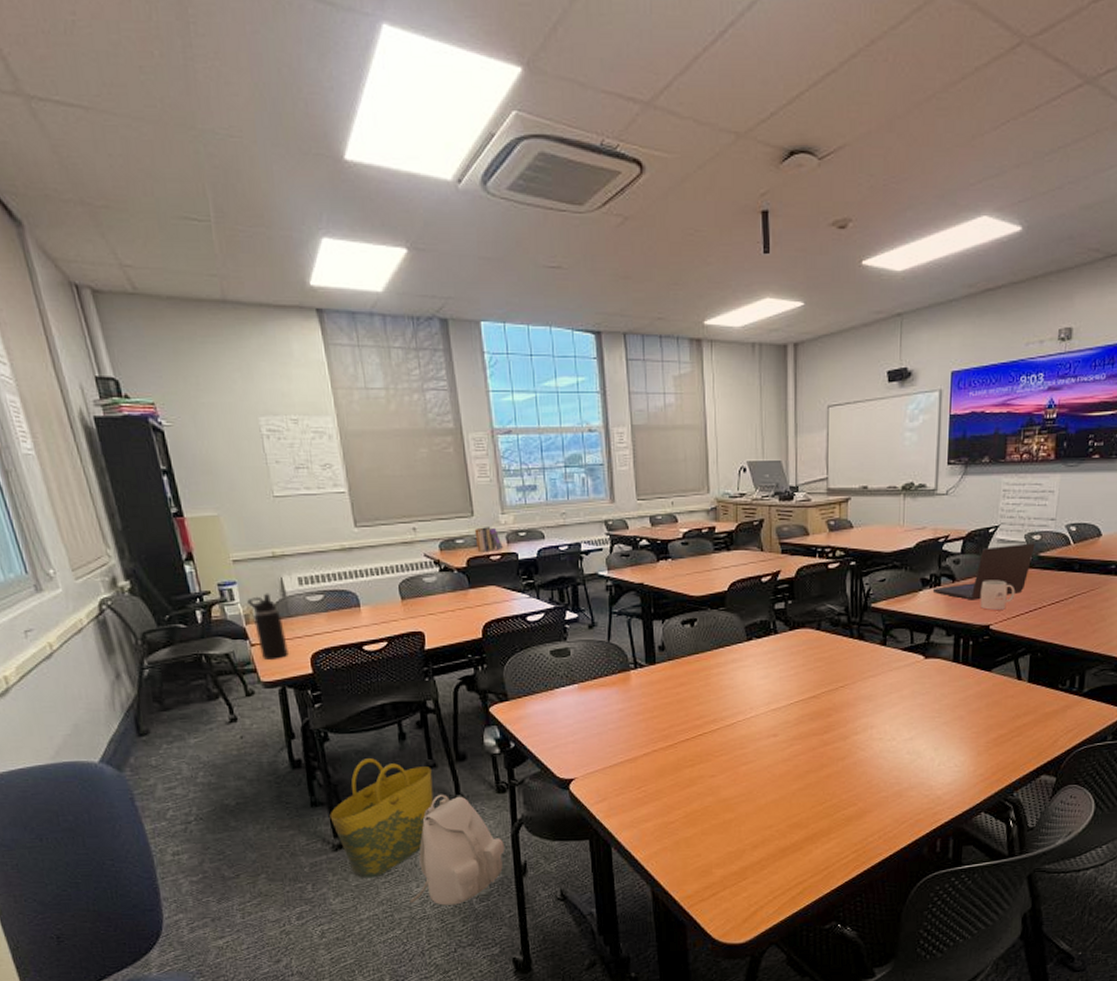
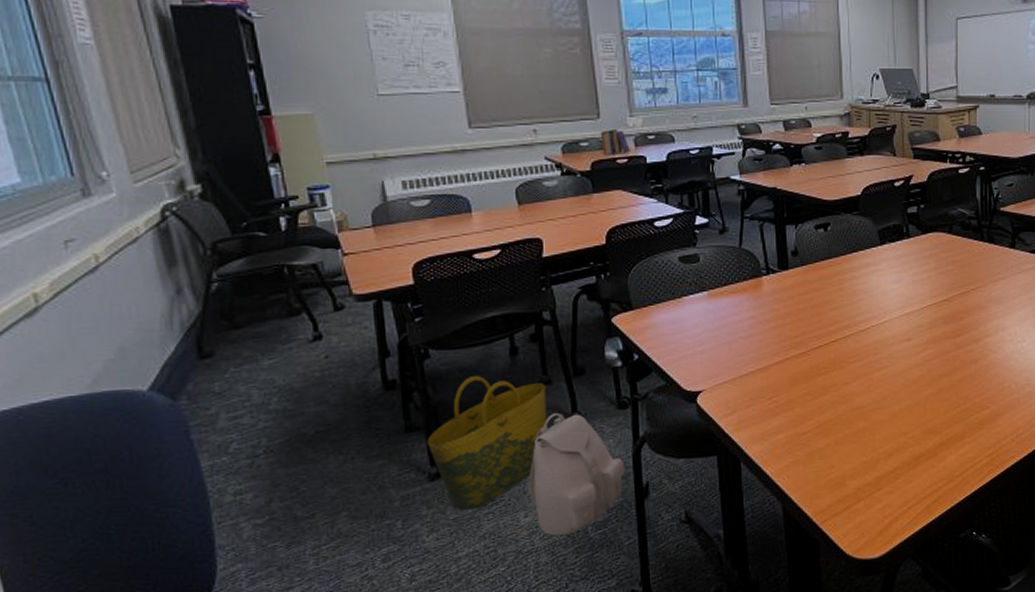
water bottle: present [247,593,288,660] -> none [341,197,387,270]

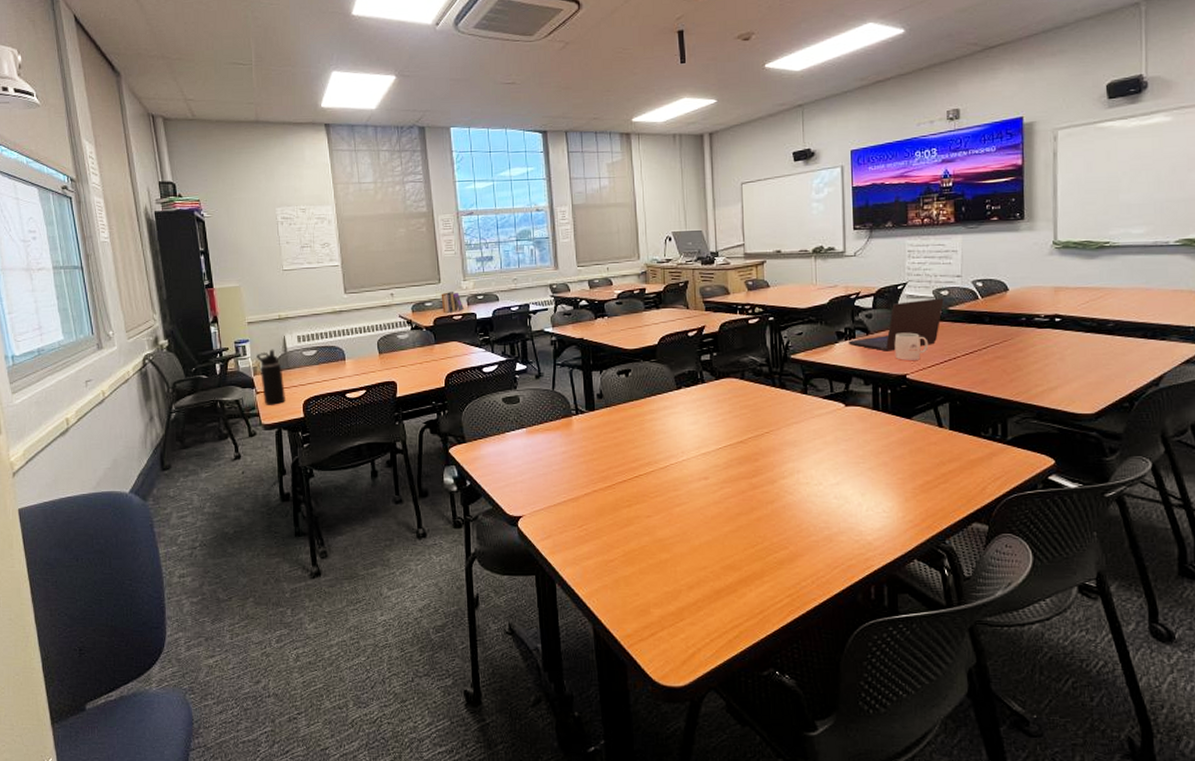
water bottle: none [341,197,387,270] -> present [256,349,285,405]
tote bag: present [427,376,547,510] -> none [310,493,399,605]
backpack: present [516,412,625,537] -> none [374,527,459,635]

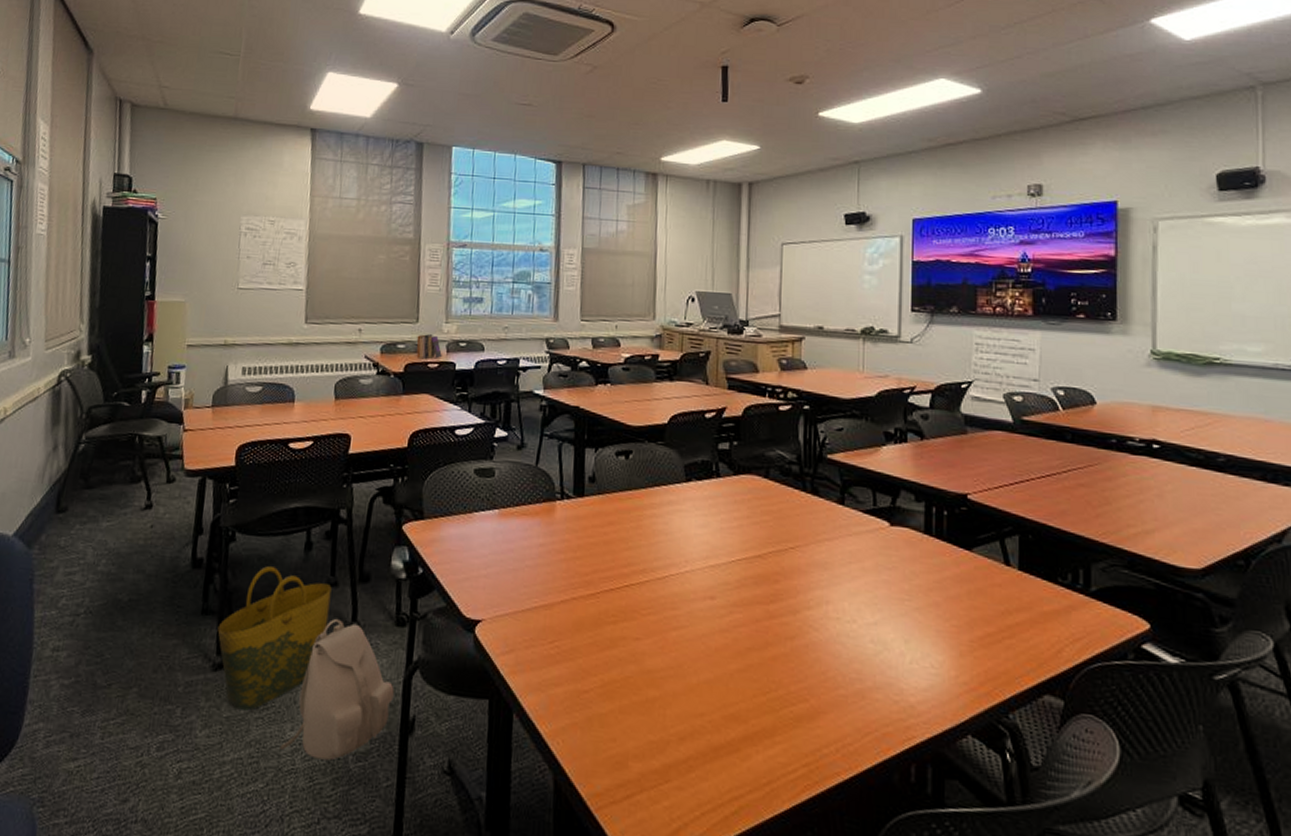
water bottle: present [256,349,285,405] -> none [191,379,219,447]
tote bag: none [310,493,399,605] -> present [217,566,332,711]
backpack: none [374,527,459,635] -> present [279,618,394,761]
laptop: present [848,298,944,352] -> none [897,403,1017,463]
mug: present [894,332,929,362] -> none [954,441,996,479]

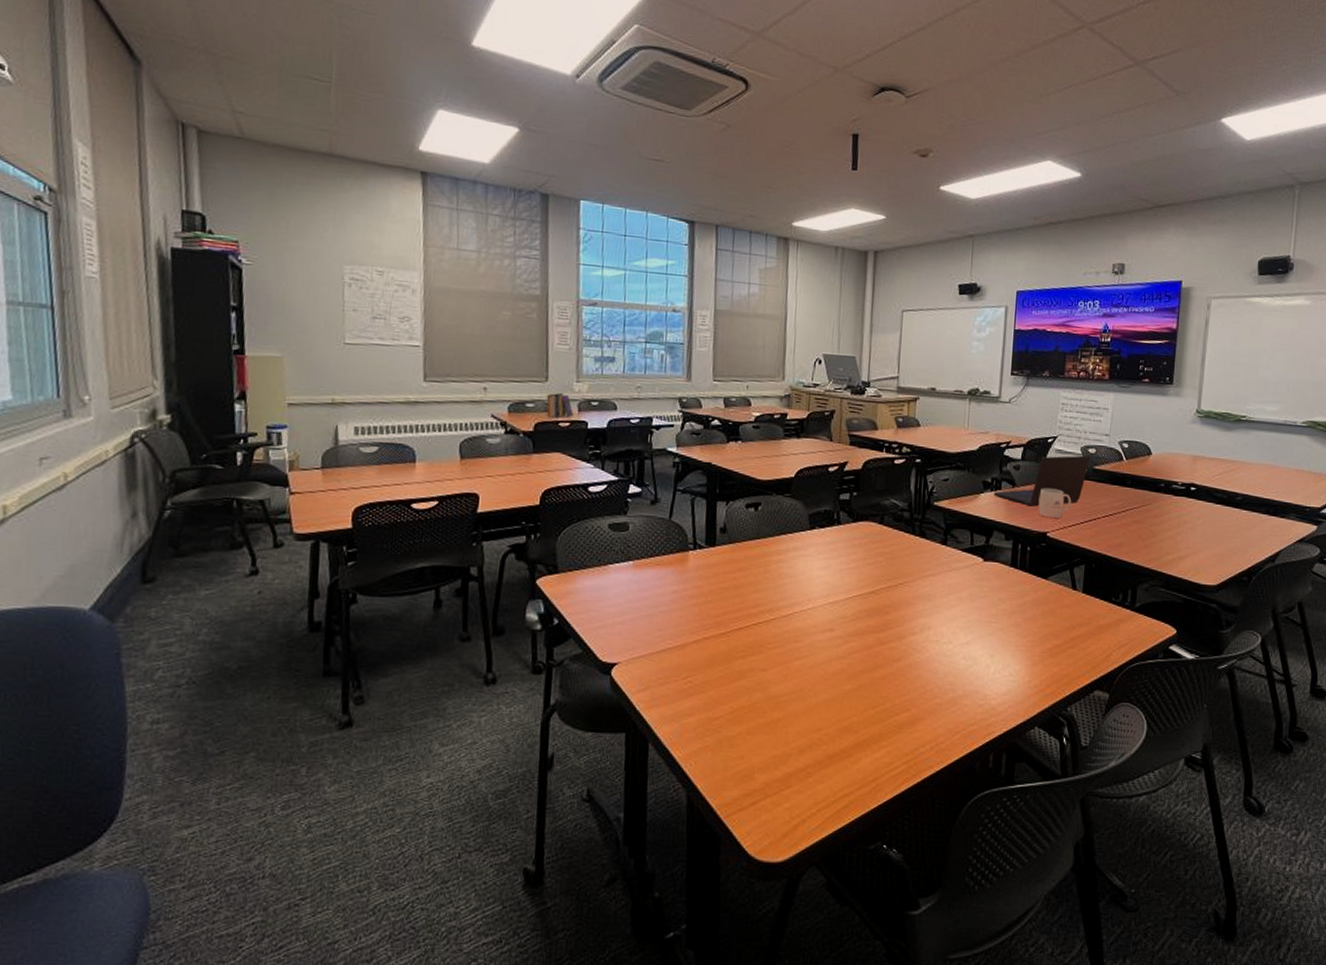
tote bag: present [217,566,332,711] -> none [342,626,464,764]
backpack: present [279,618,394,761] -> none [416,671,532,801]
laptop: none [897,403,1017,463] -> present [993,455,1091,507]
mug: none [954,441,996,479] -> present [1038,487,1072,519]

